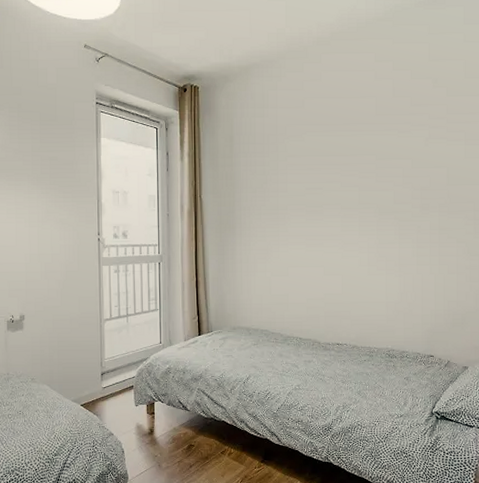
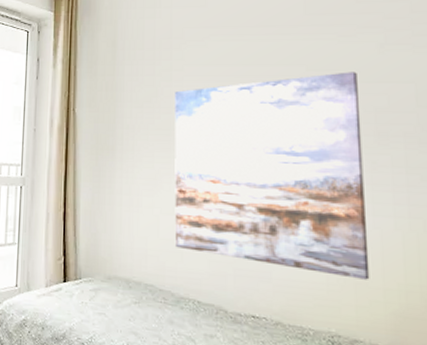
wall art: none [281,160,414,310] -> present [174,72,370,280]

